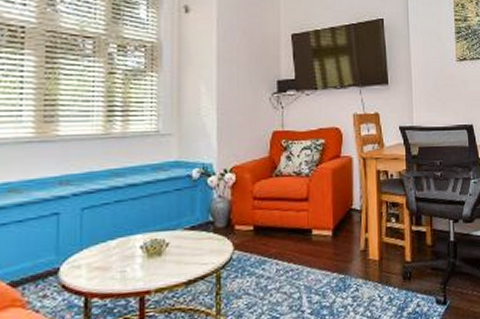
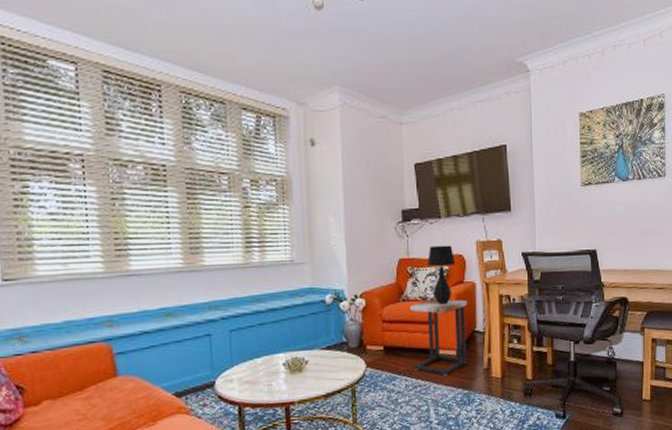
side table: none [283,174,343,259] -> present [409,299,467,376]
table lamp: none [303,118,332,181] -> present [428,245,456,306]

